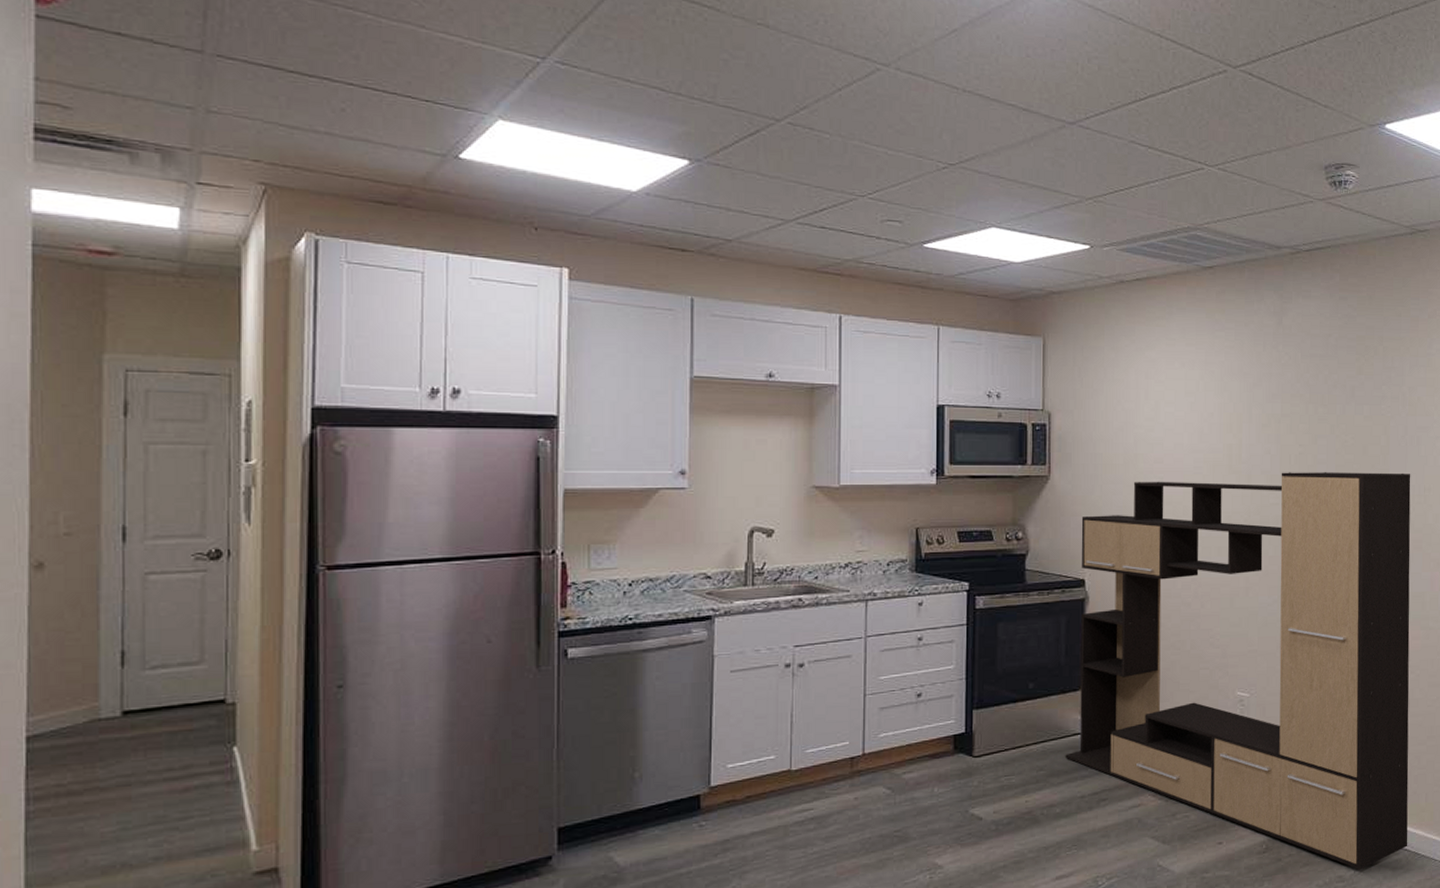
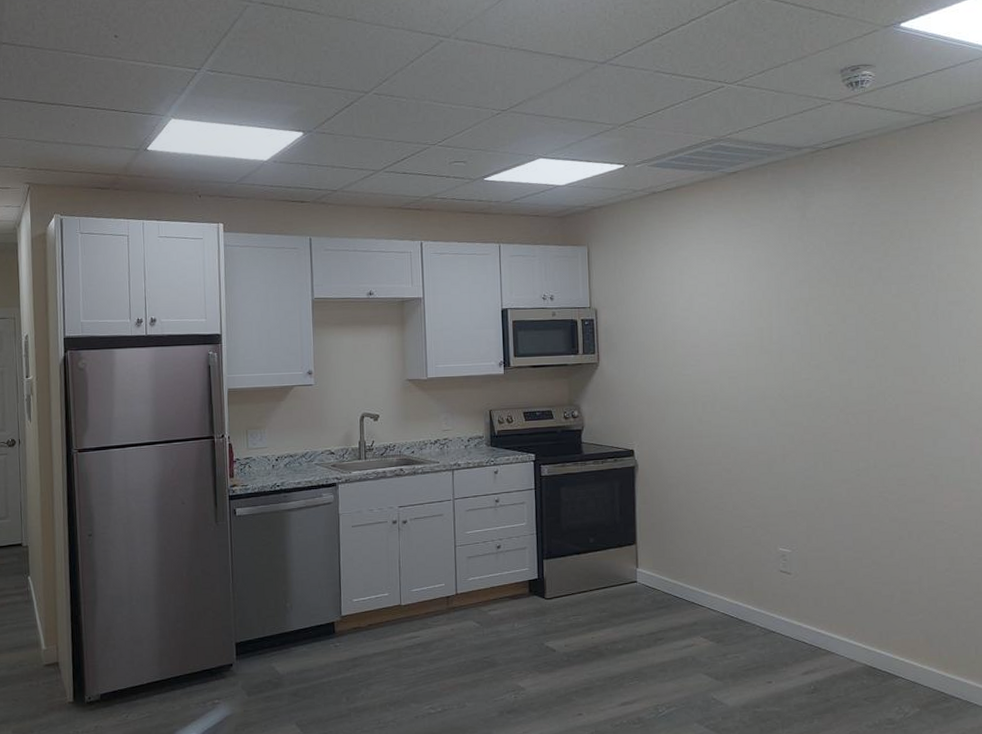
media console: present [1065,471,1411,870] -> none [624,345,959,714]

